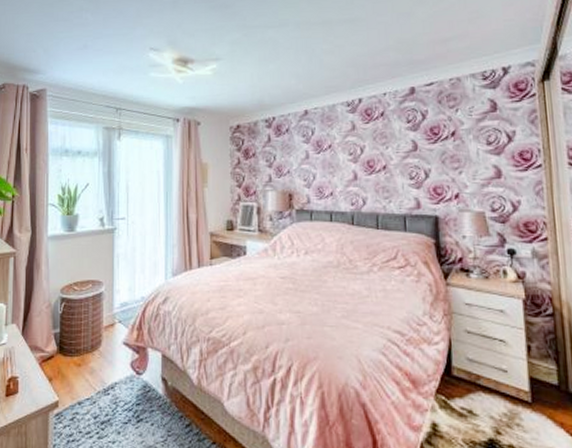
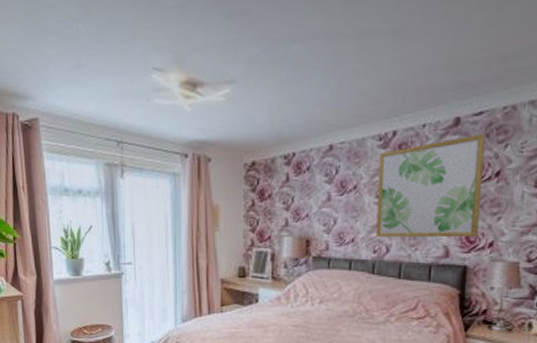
wall art: none [349,101,444,190] -> present [376,134,485,238]

